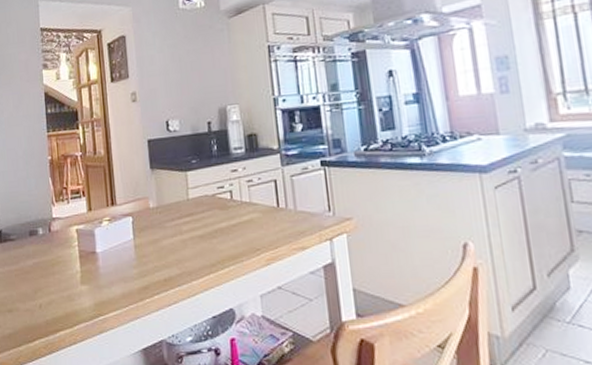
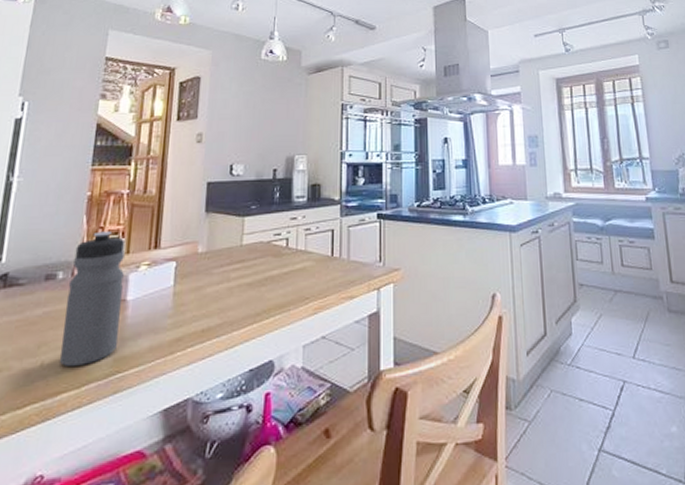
water bottle: none [48,191,95,310] -> present [59,231,126,368]

